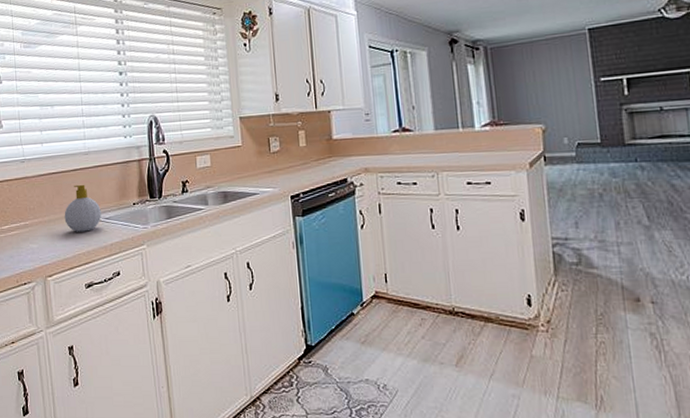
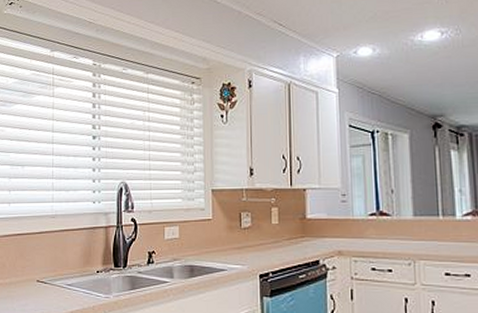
soap bottle: present [64,184,102,232] -> none [26,248,64,297]

